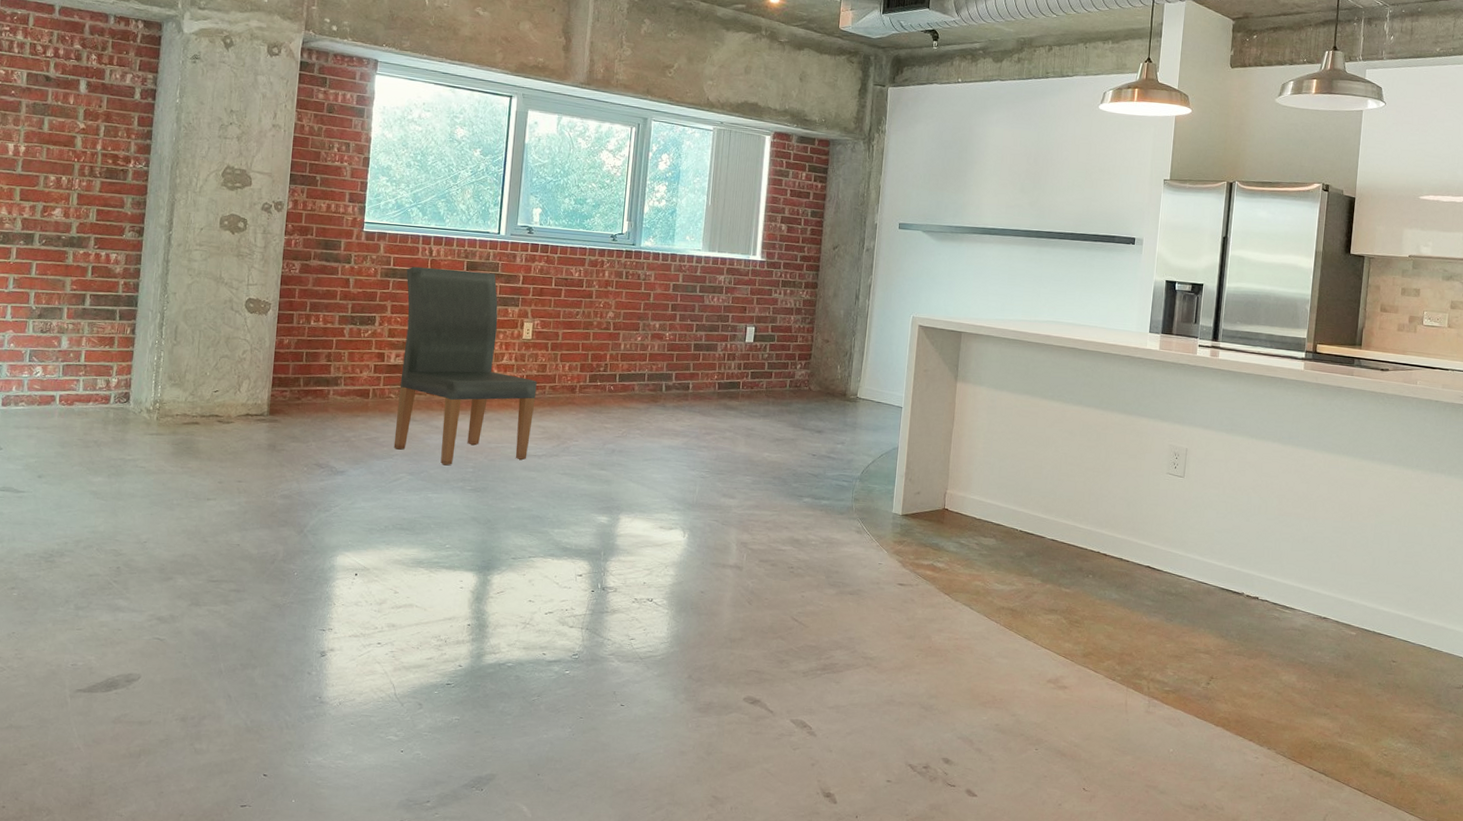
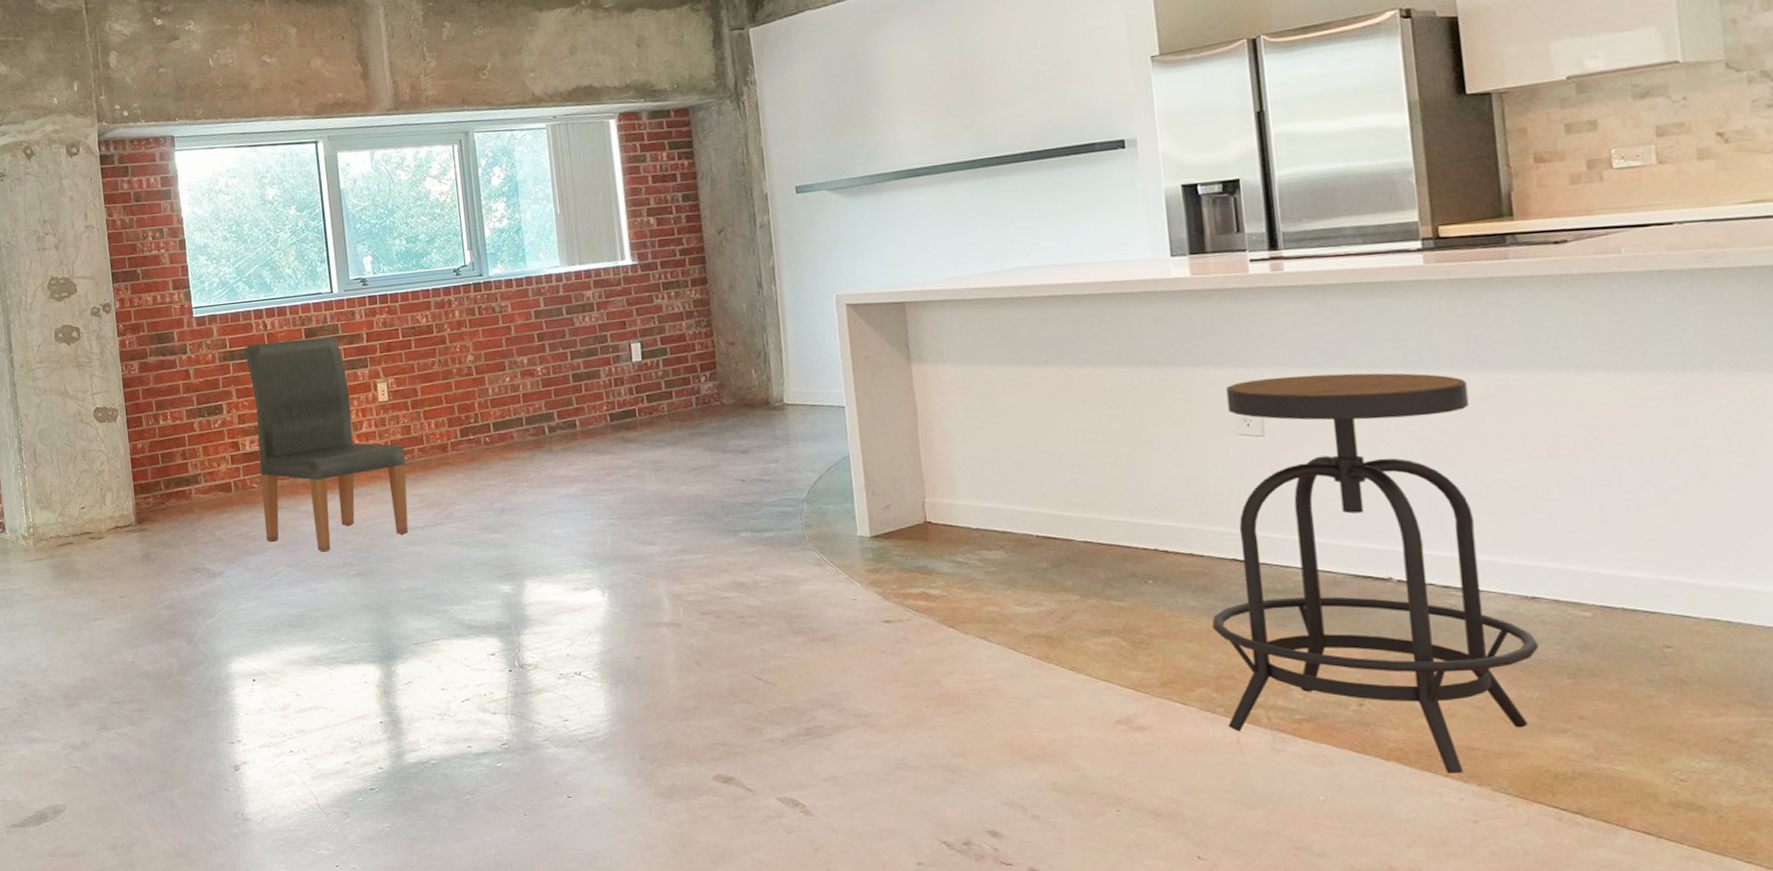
bar stool: none [1121,434,1321,739] -> present [1212,373,1539,773]

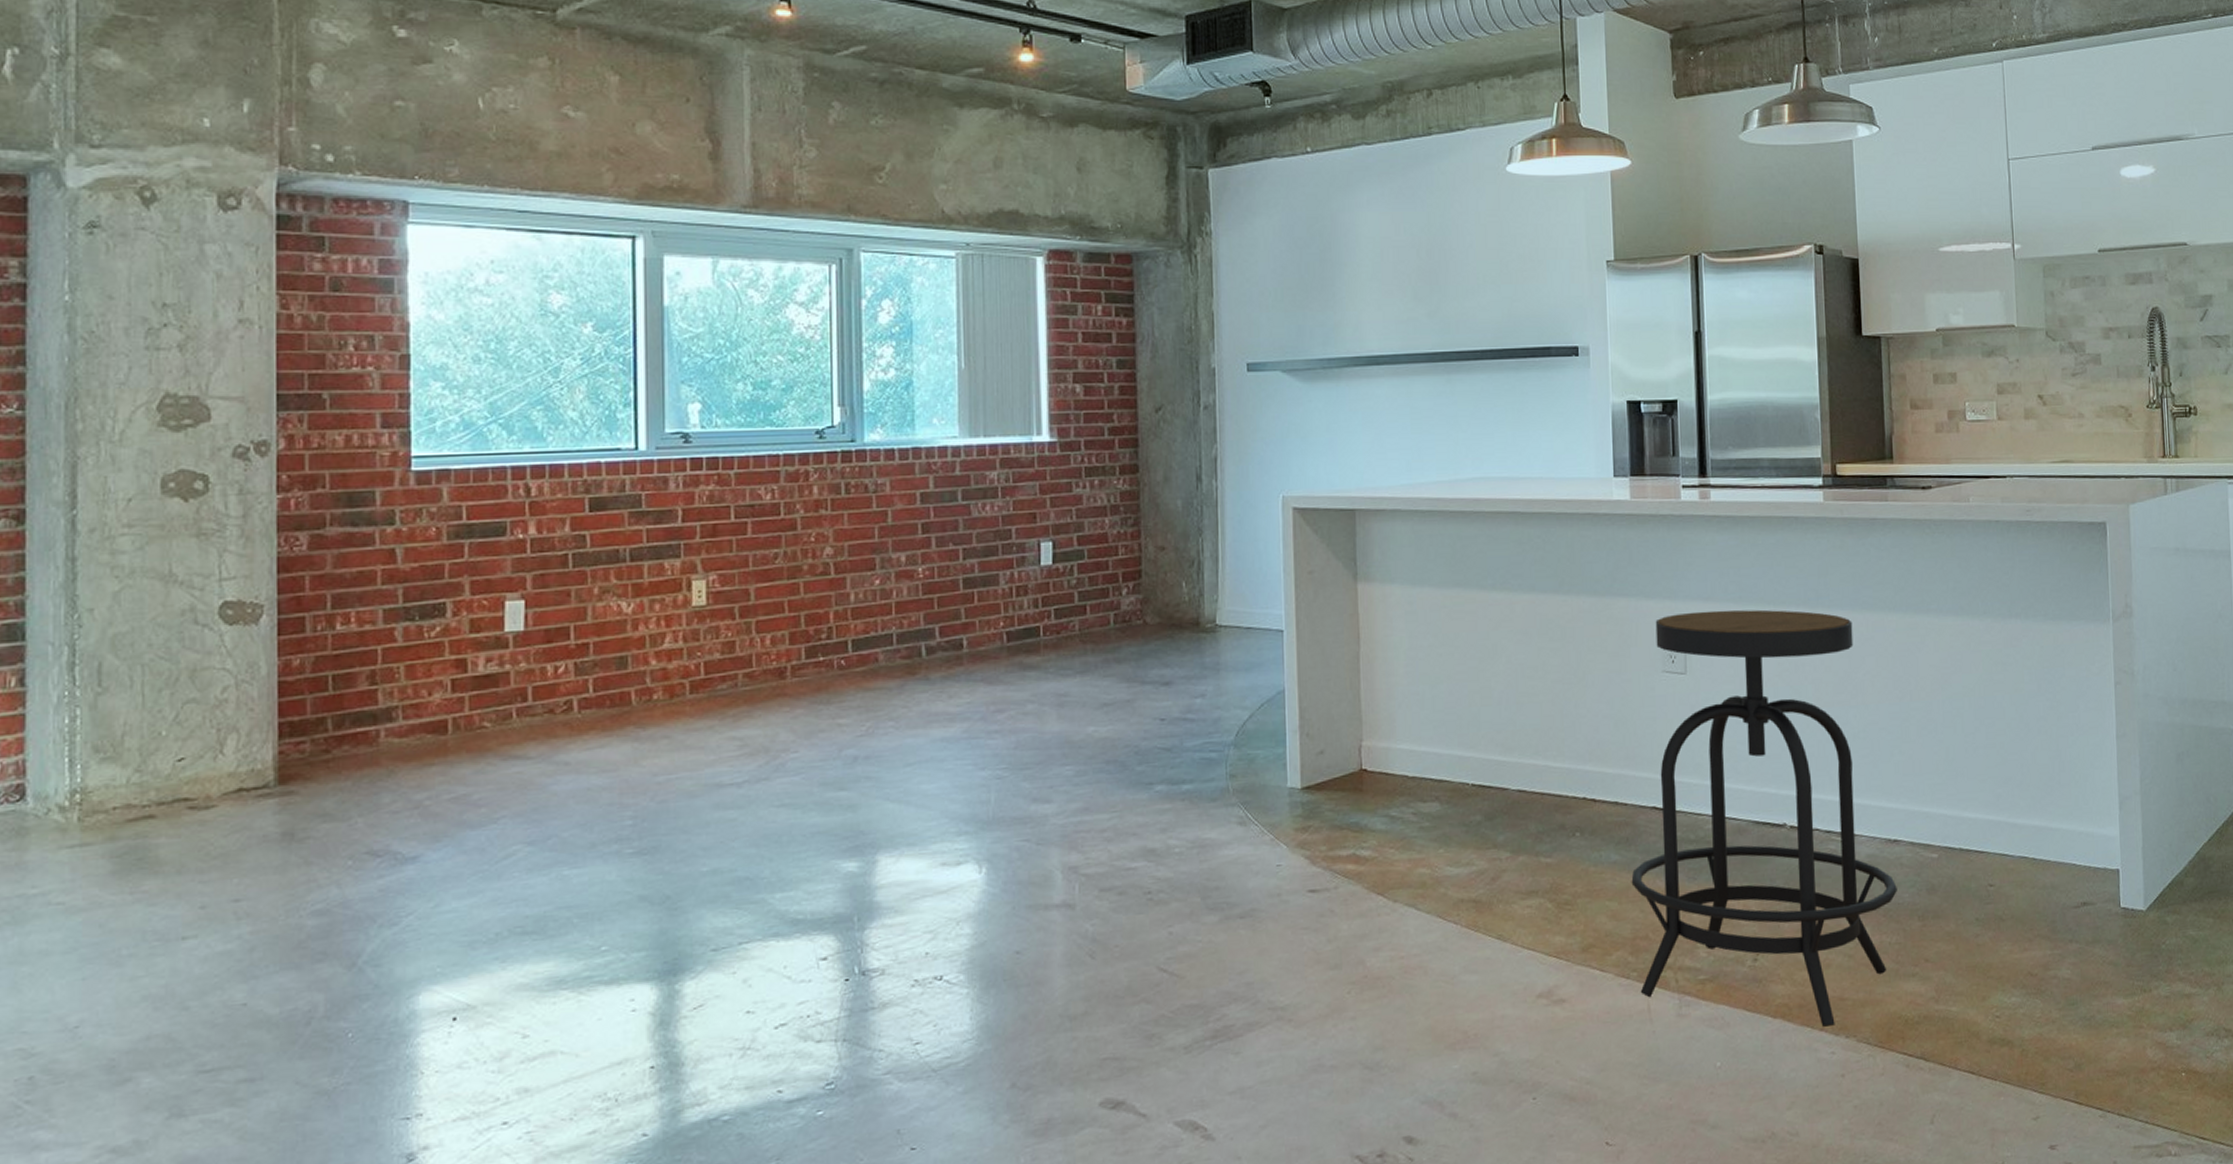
dining chair: present [244,336,409,552] -> none [490,511,723,822]

